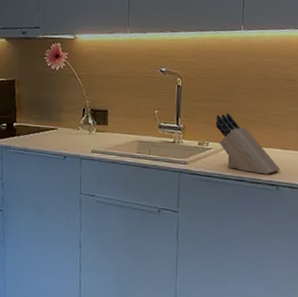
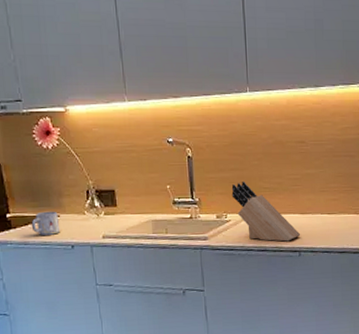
mug: none [32,123,57,145] -> present [31,211,61,235]

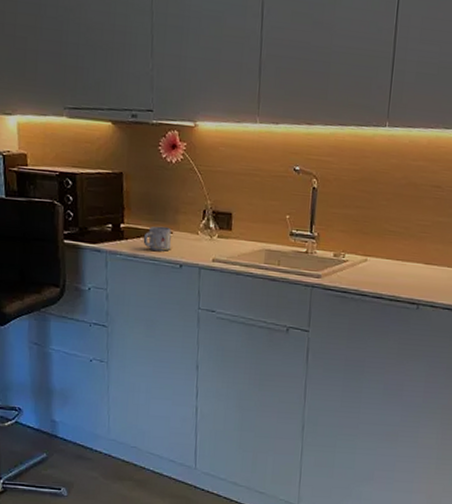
knife block: present [231,182,301,242] -> none [353,221,422,292]

